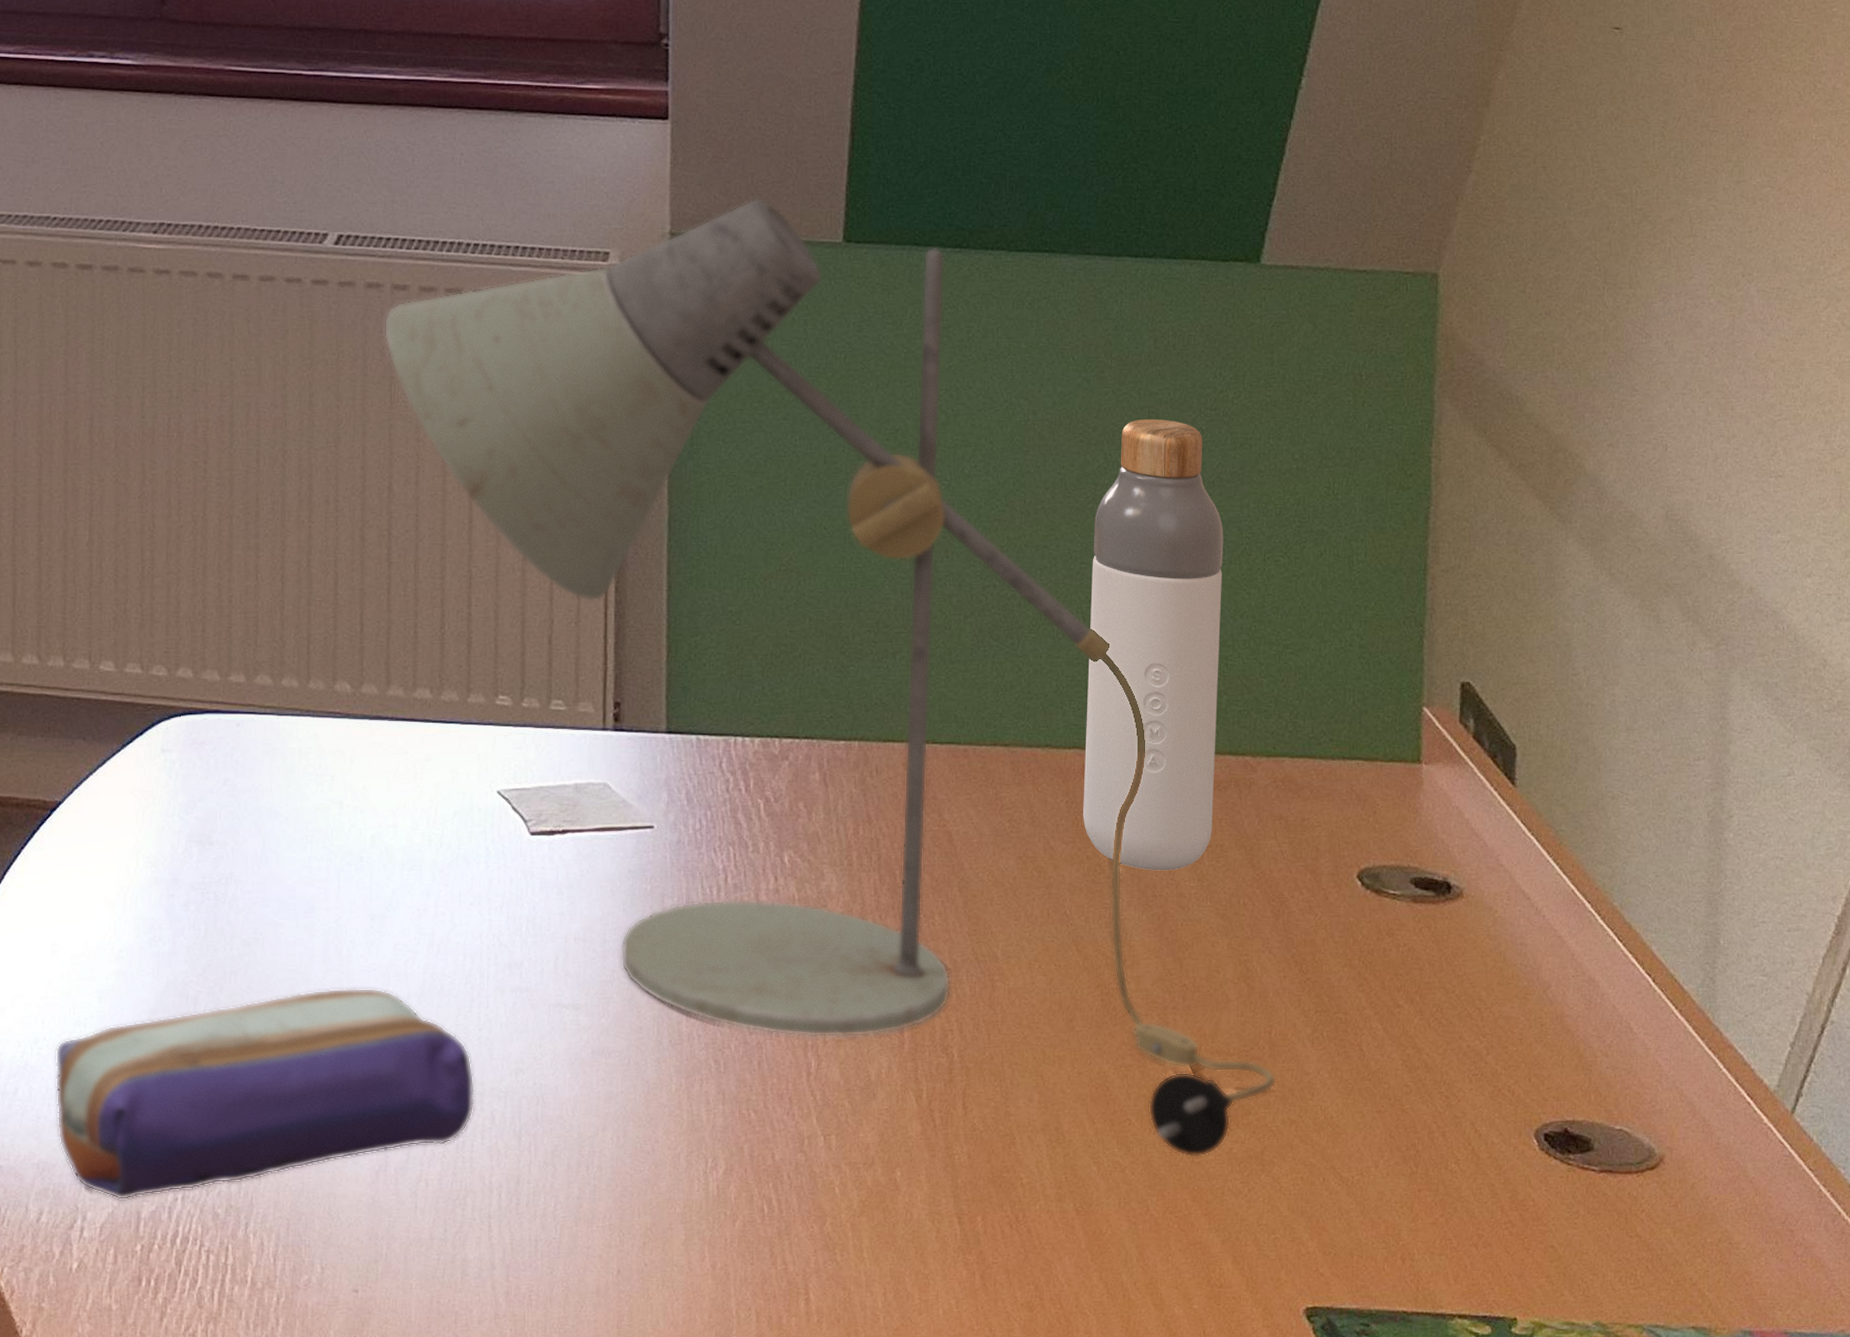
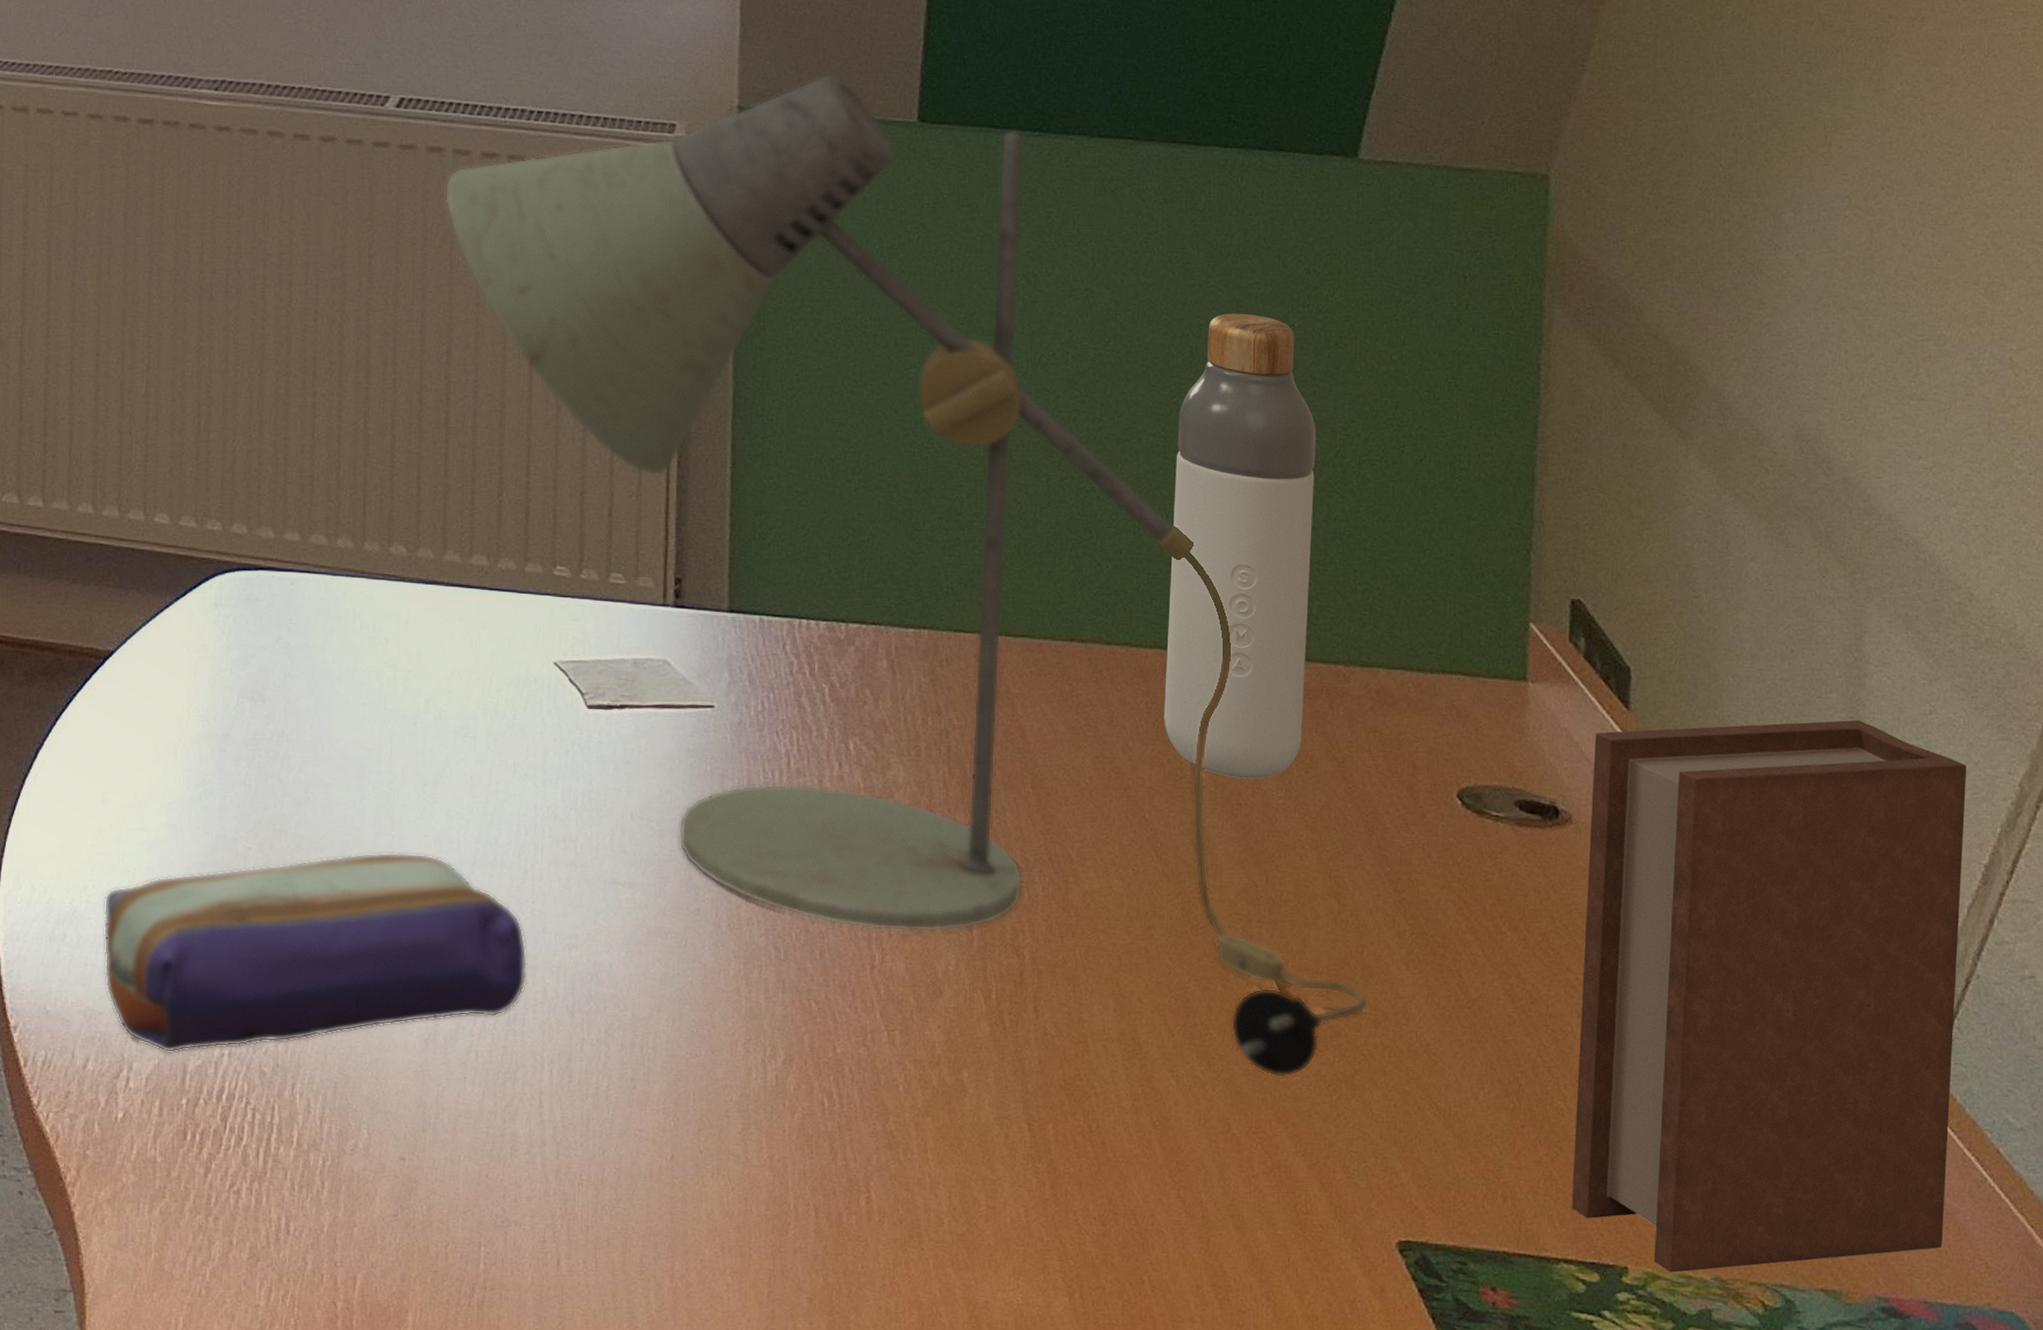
book: none [1465,785,1821,1321] -> present [1572,720,1966,1273]

